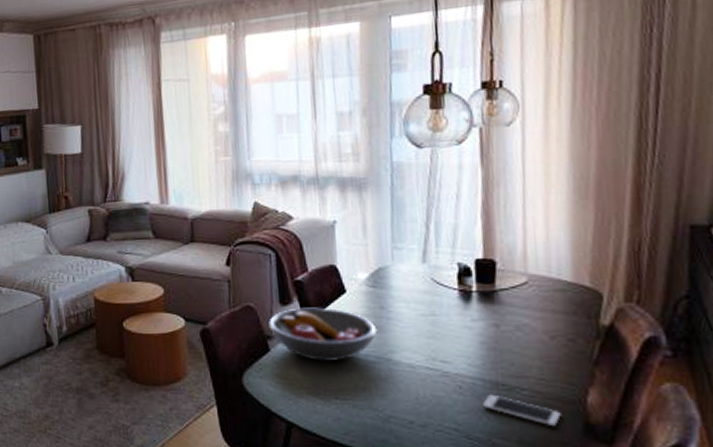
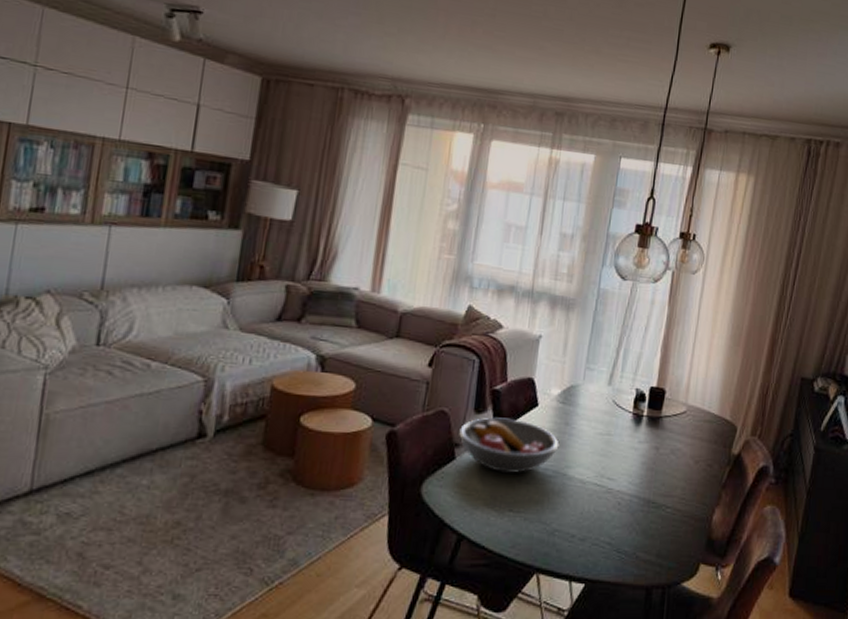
cell phone: present [481,394,561,427] -> none [633,511,692,542]

